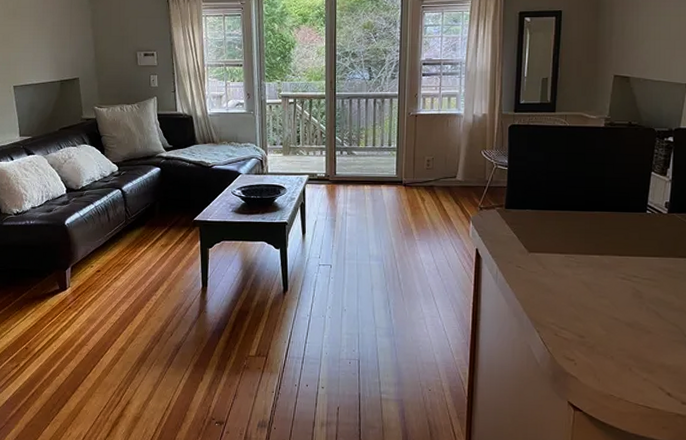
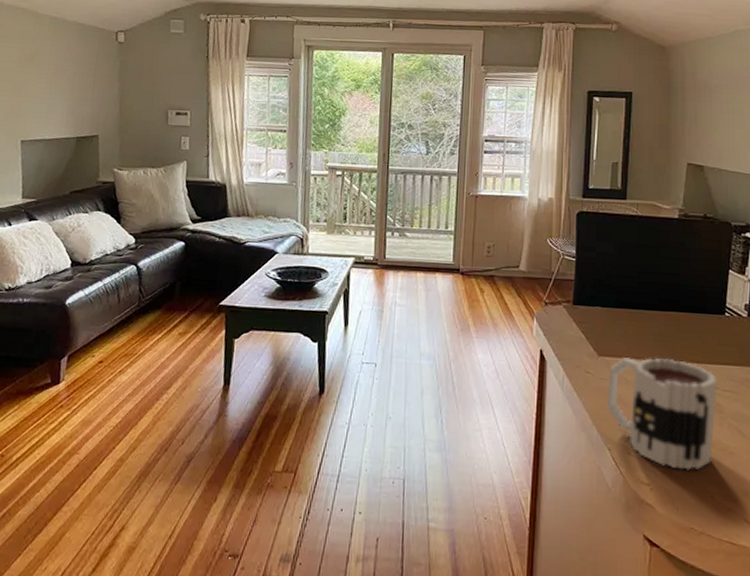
mug: none [536,252,637,348] -> present [607,357,717,470]

